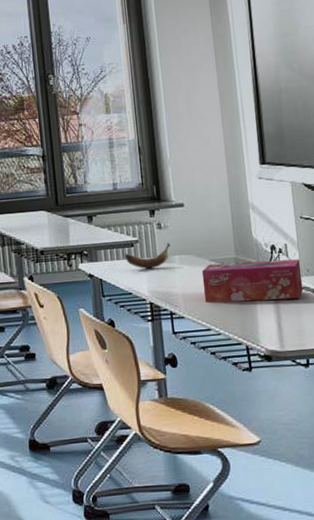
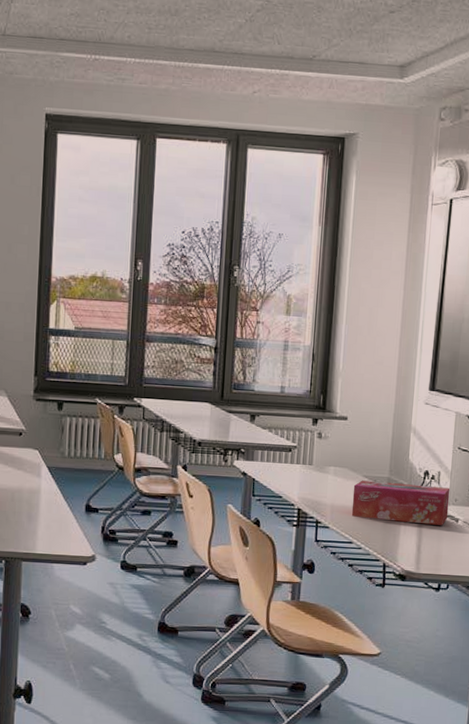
banana: present [124,243,171,270] -> none [280,453,328,477]

